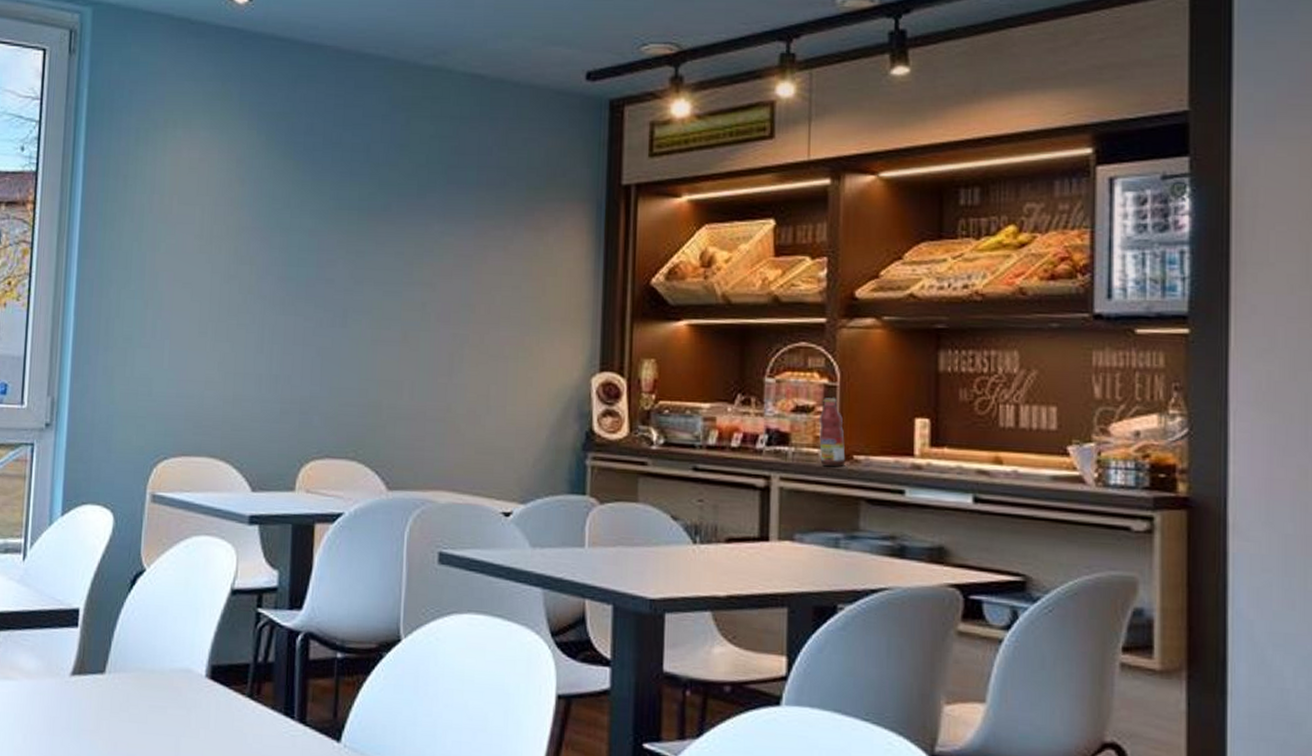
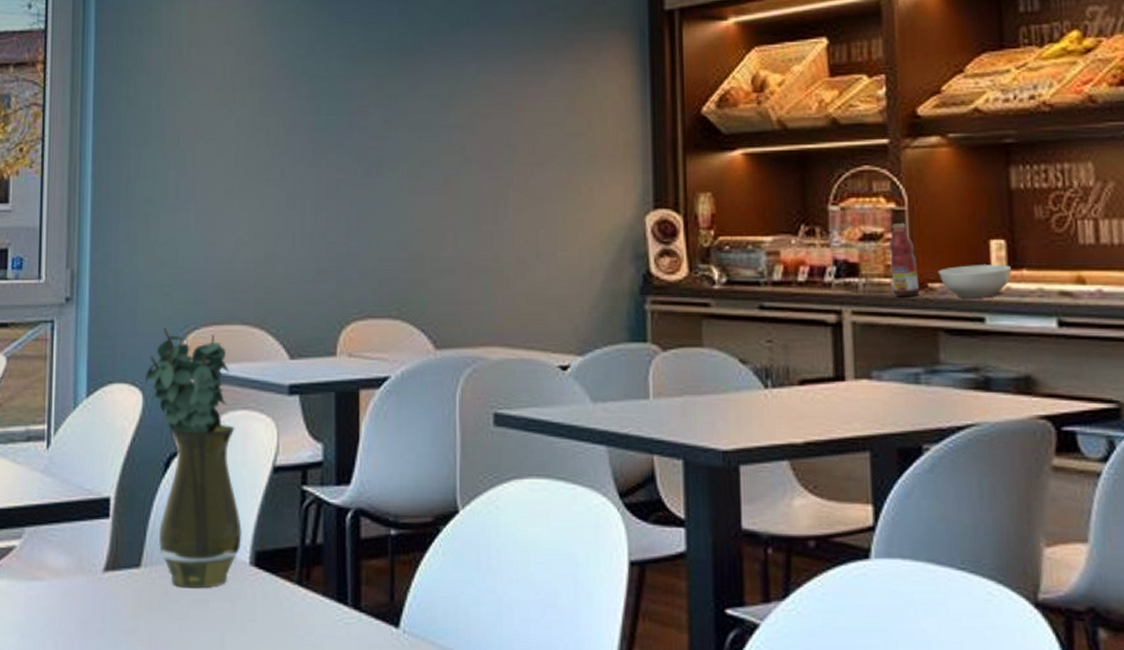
vase: none [116,456,200,696] -> present [144,328,242,588]
bowl: none [863,440,933,472] -> present [938,265,1011,299]

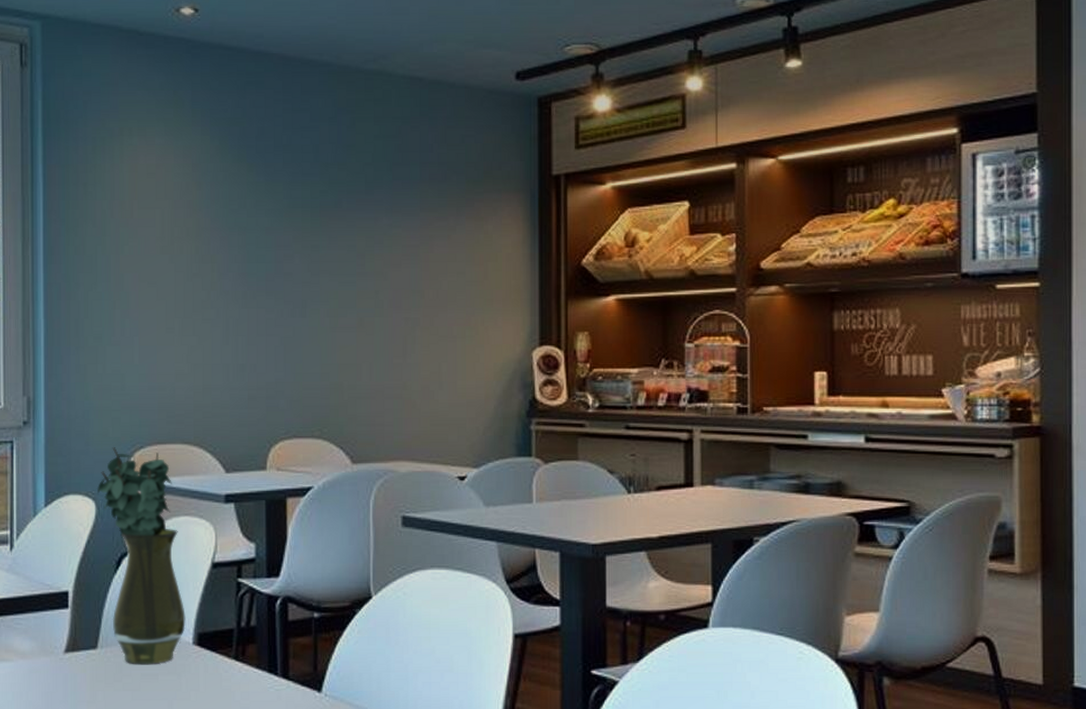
fruit juice: present [888,223,920,297] -> none [732,358,757,419]
bowl: present [938,265,1011,299] -> none [771,392,830,420]

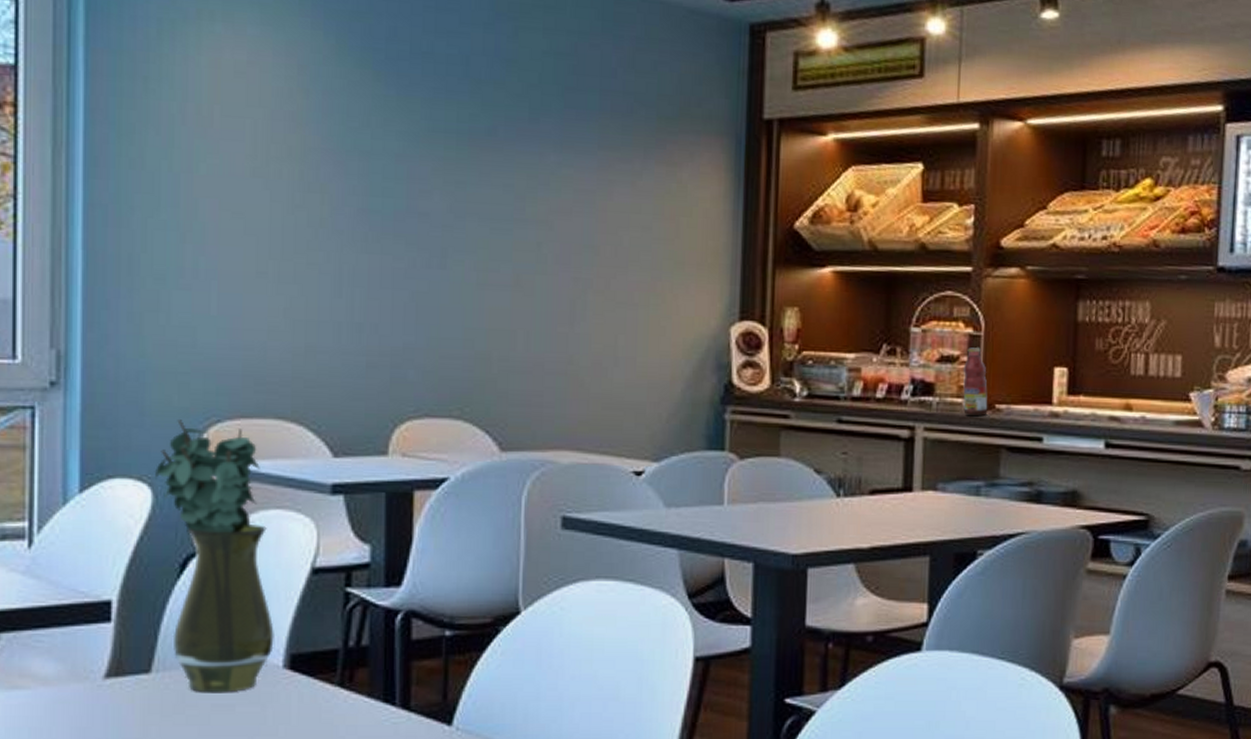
fruit juice: none [732,358,757,419] -> present [963,347,988,417]

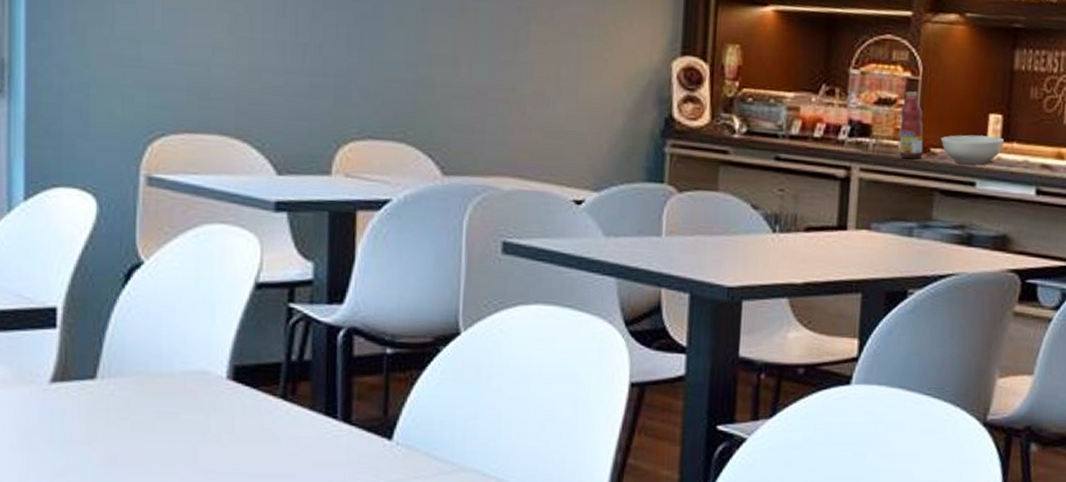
vase: present [154,420,274,692] -> none [98,132,218,400]
bowl: none [1005,389,1070,420] -> present [940,135,1004,165]

